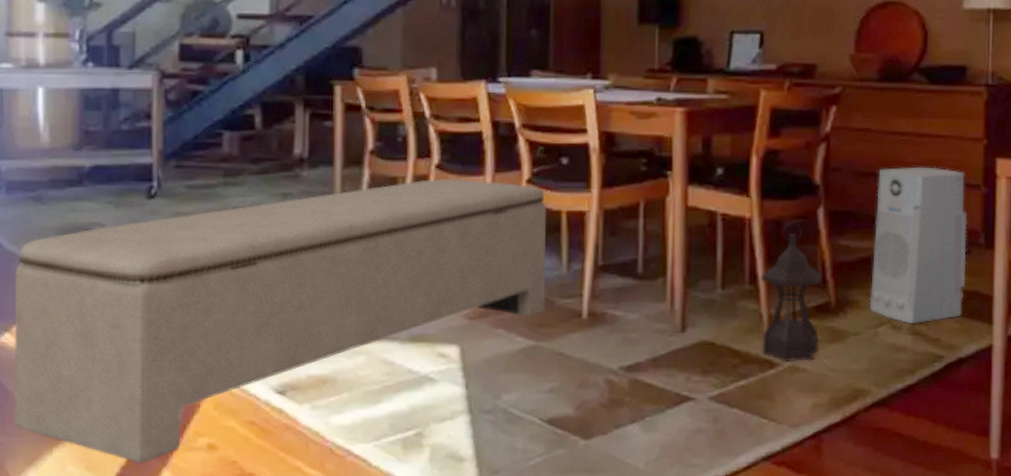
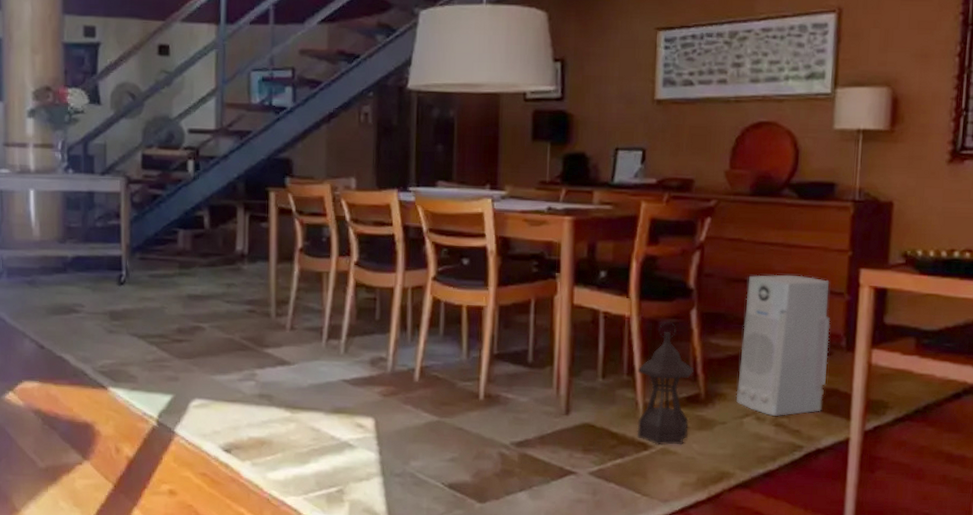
bench: present [13,178,547,464] -> none [15,274,450,503]

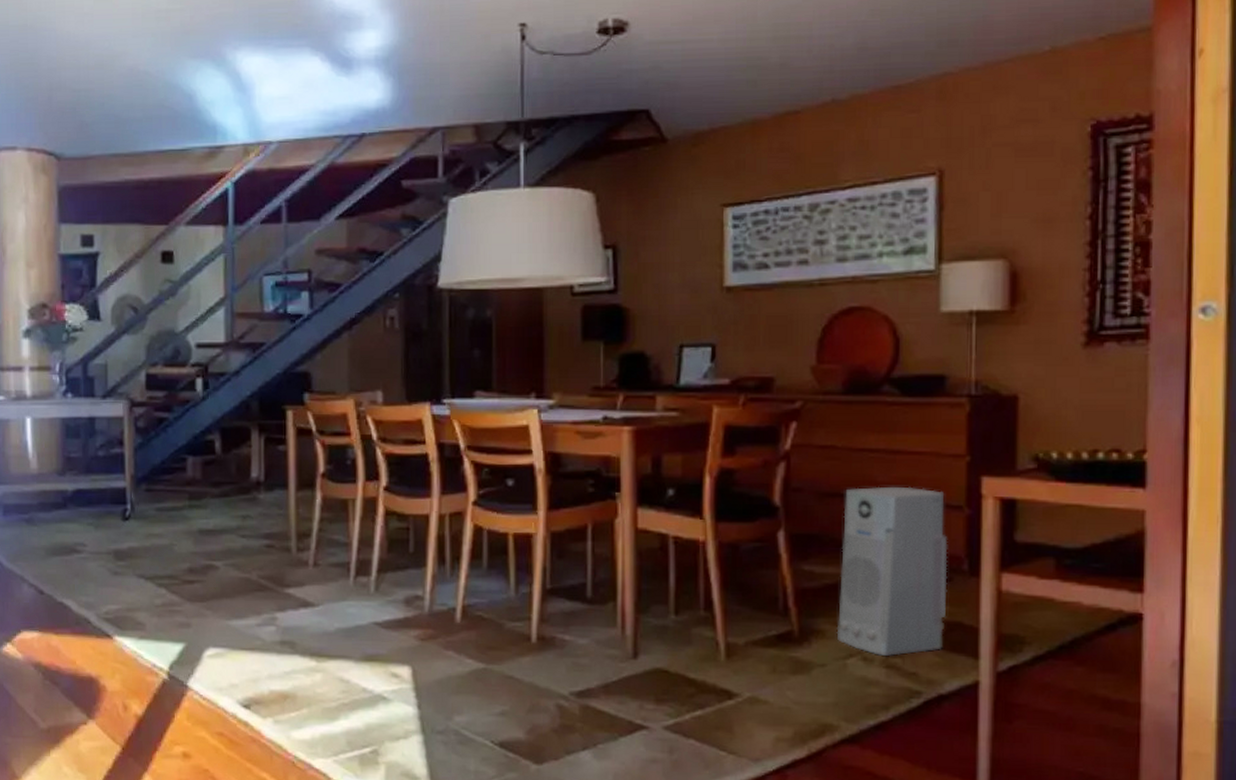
lantern: present [637,322,694,445] -> none [716,546,784,693]

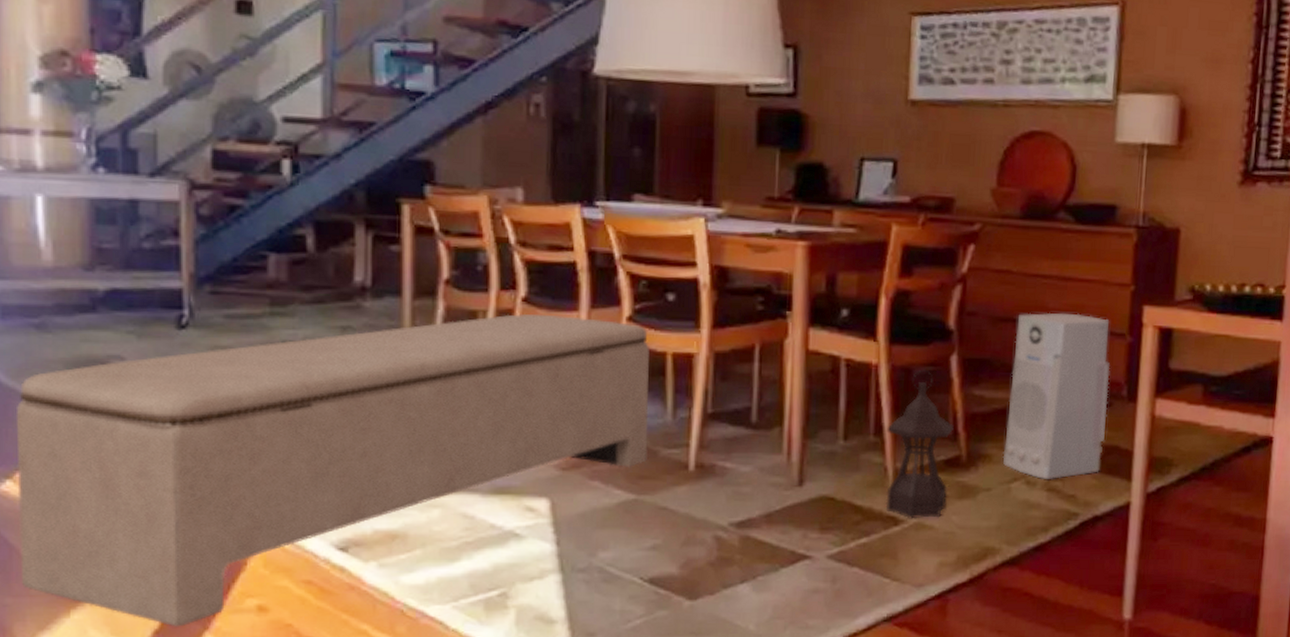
bench: none [13,500,494,768] -> present [15,313,651,627]
lantern: none [716,546,784,693] -> present [885,370,953,519]

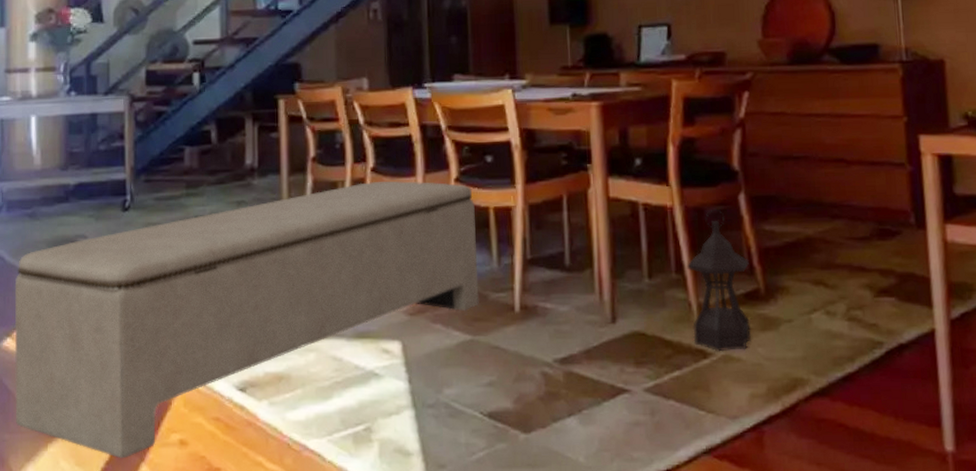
air purifier: present [1002,312,1110,479] -> none [797,147,899,309]

